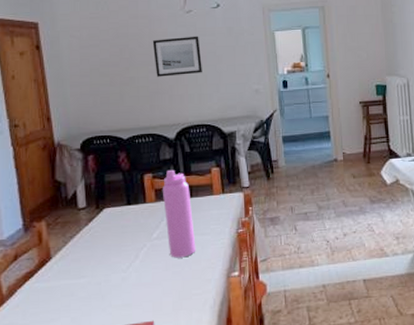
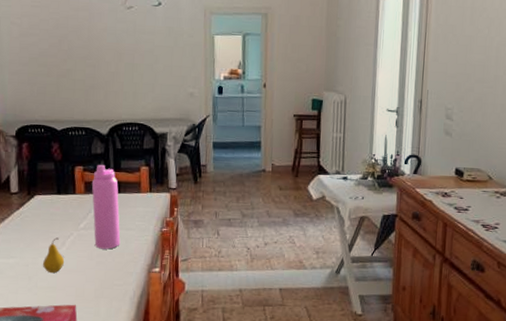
fruit: none [117,250,139,290] -> present [43,237,65,274]
wall art: present [152,36,202,77] -> none [91,33,139,72]

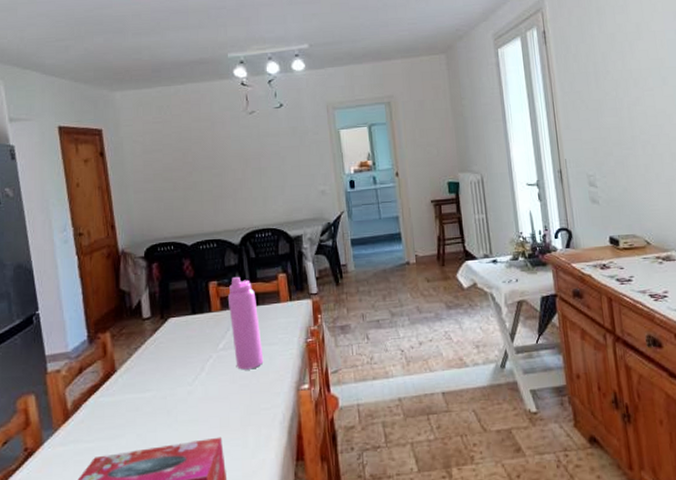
fruit: present [43,237,65,274] -> none [182,362,205,404]

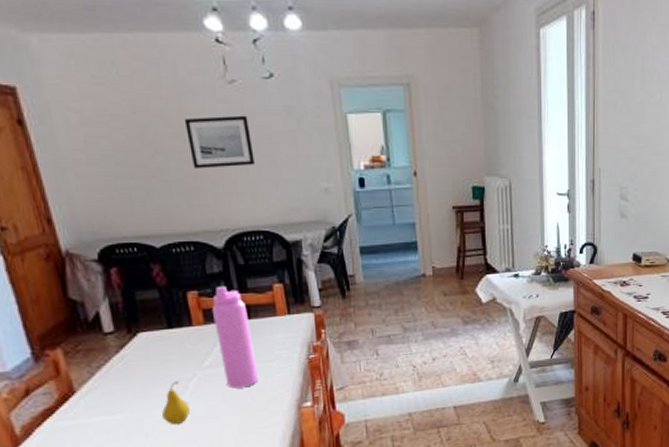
fruit: none [182,362,205,404] -> present [162,381,191,425]
wall art: none [215,137,266,181] -> present [184,115,255,168]

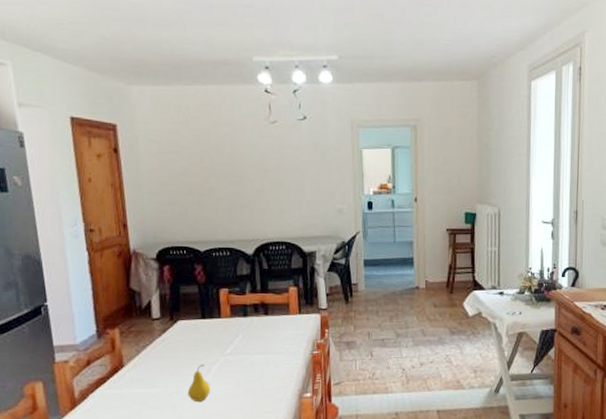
wall art: present [184,115,255,168] -> none [234,148,285,190]
water bottle: present [211,285,259,389] -> none [237,286,270,375]

